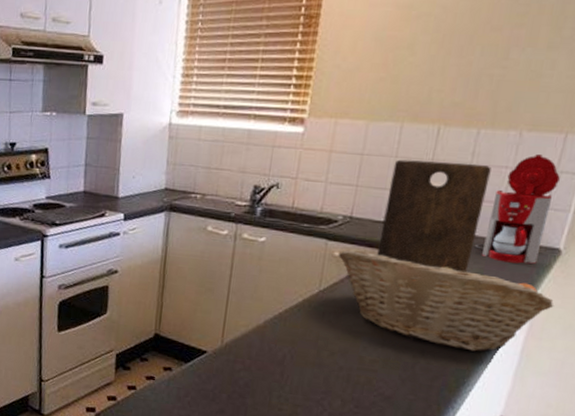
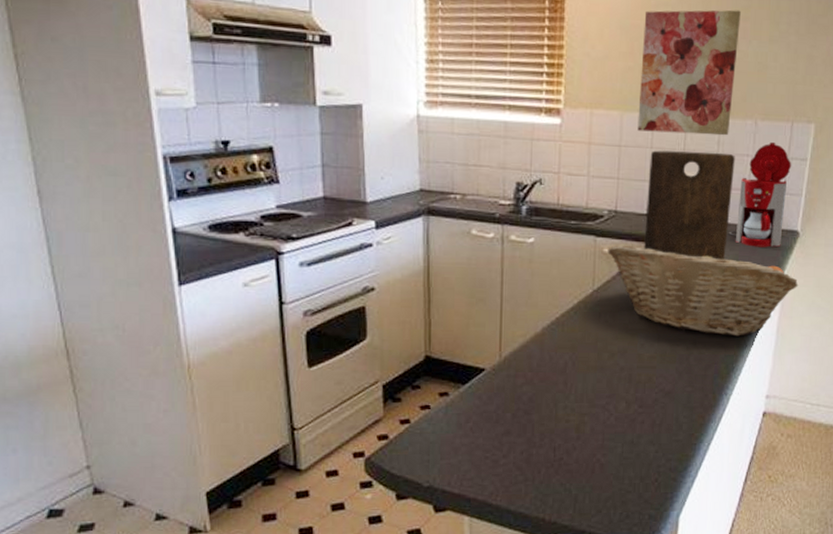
wall art: none [383,17,516,147] -> present [637,10,741,136]

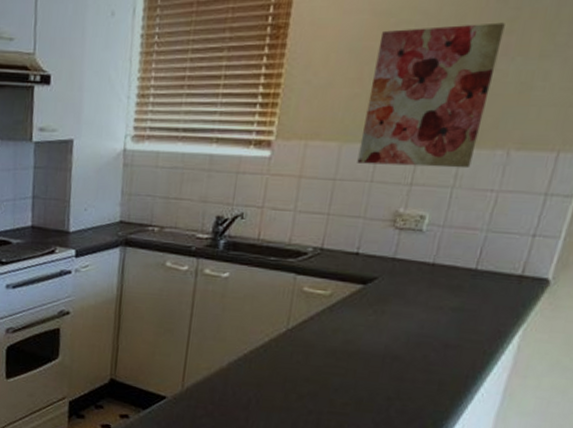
fruit basket: present [607,245,799,336] -> none [307,284,541,392]
cutting board: present [644,150,735,260] -> none [350,184,475,307]
coffee maker: present [729,142,792,248] -> none [456,176,551,297]

